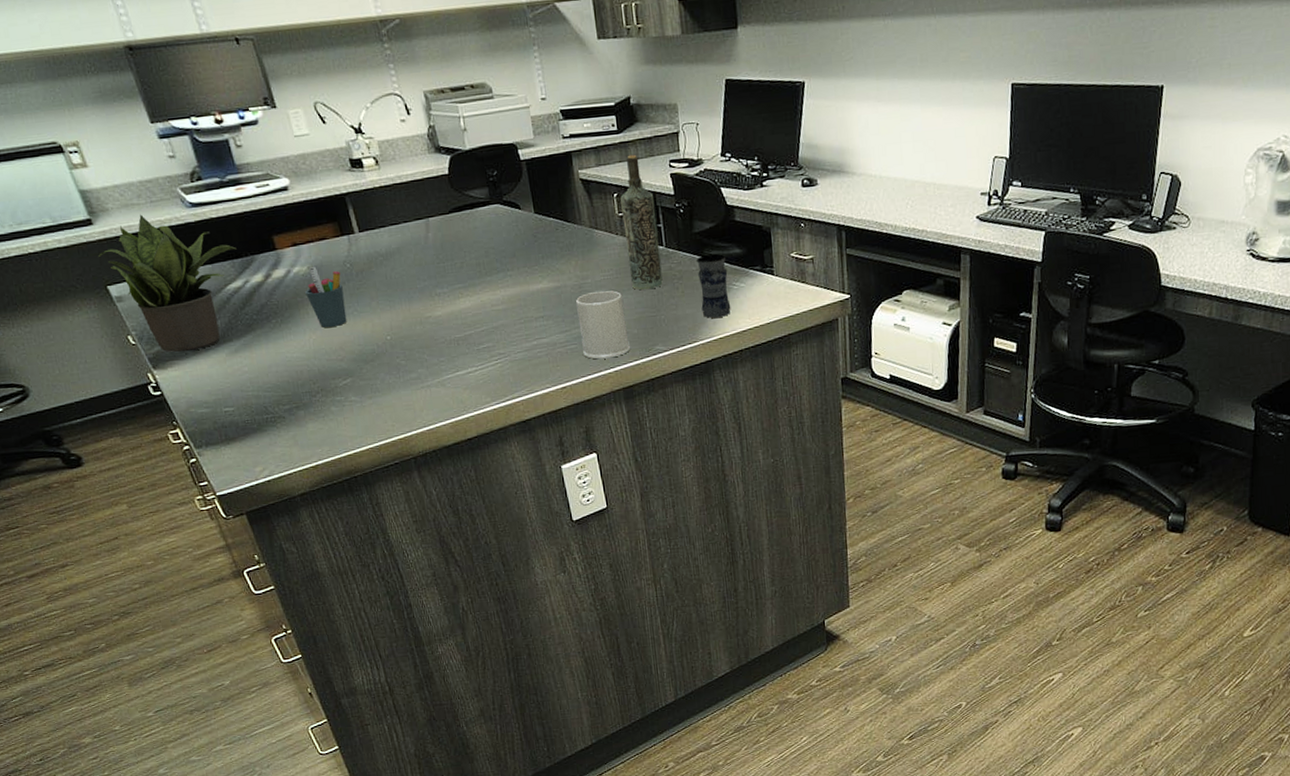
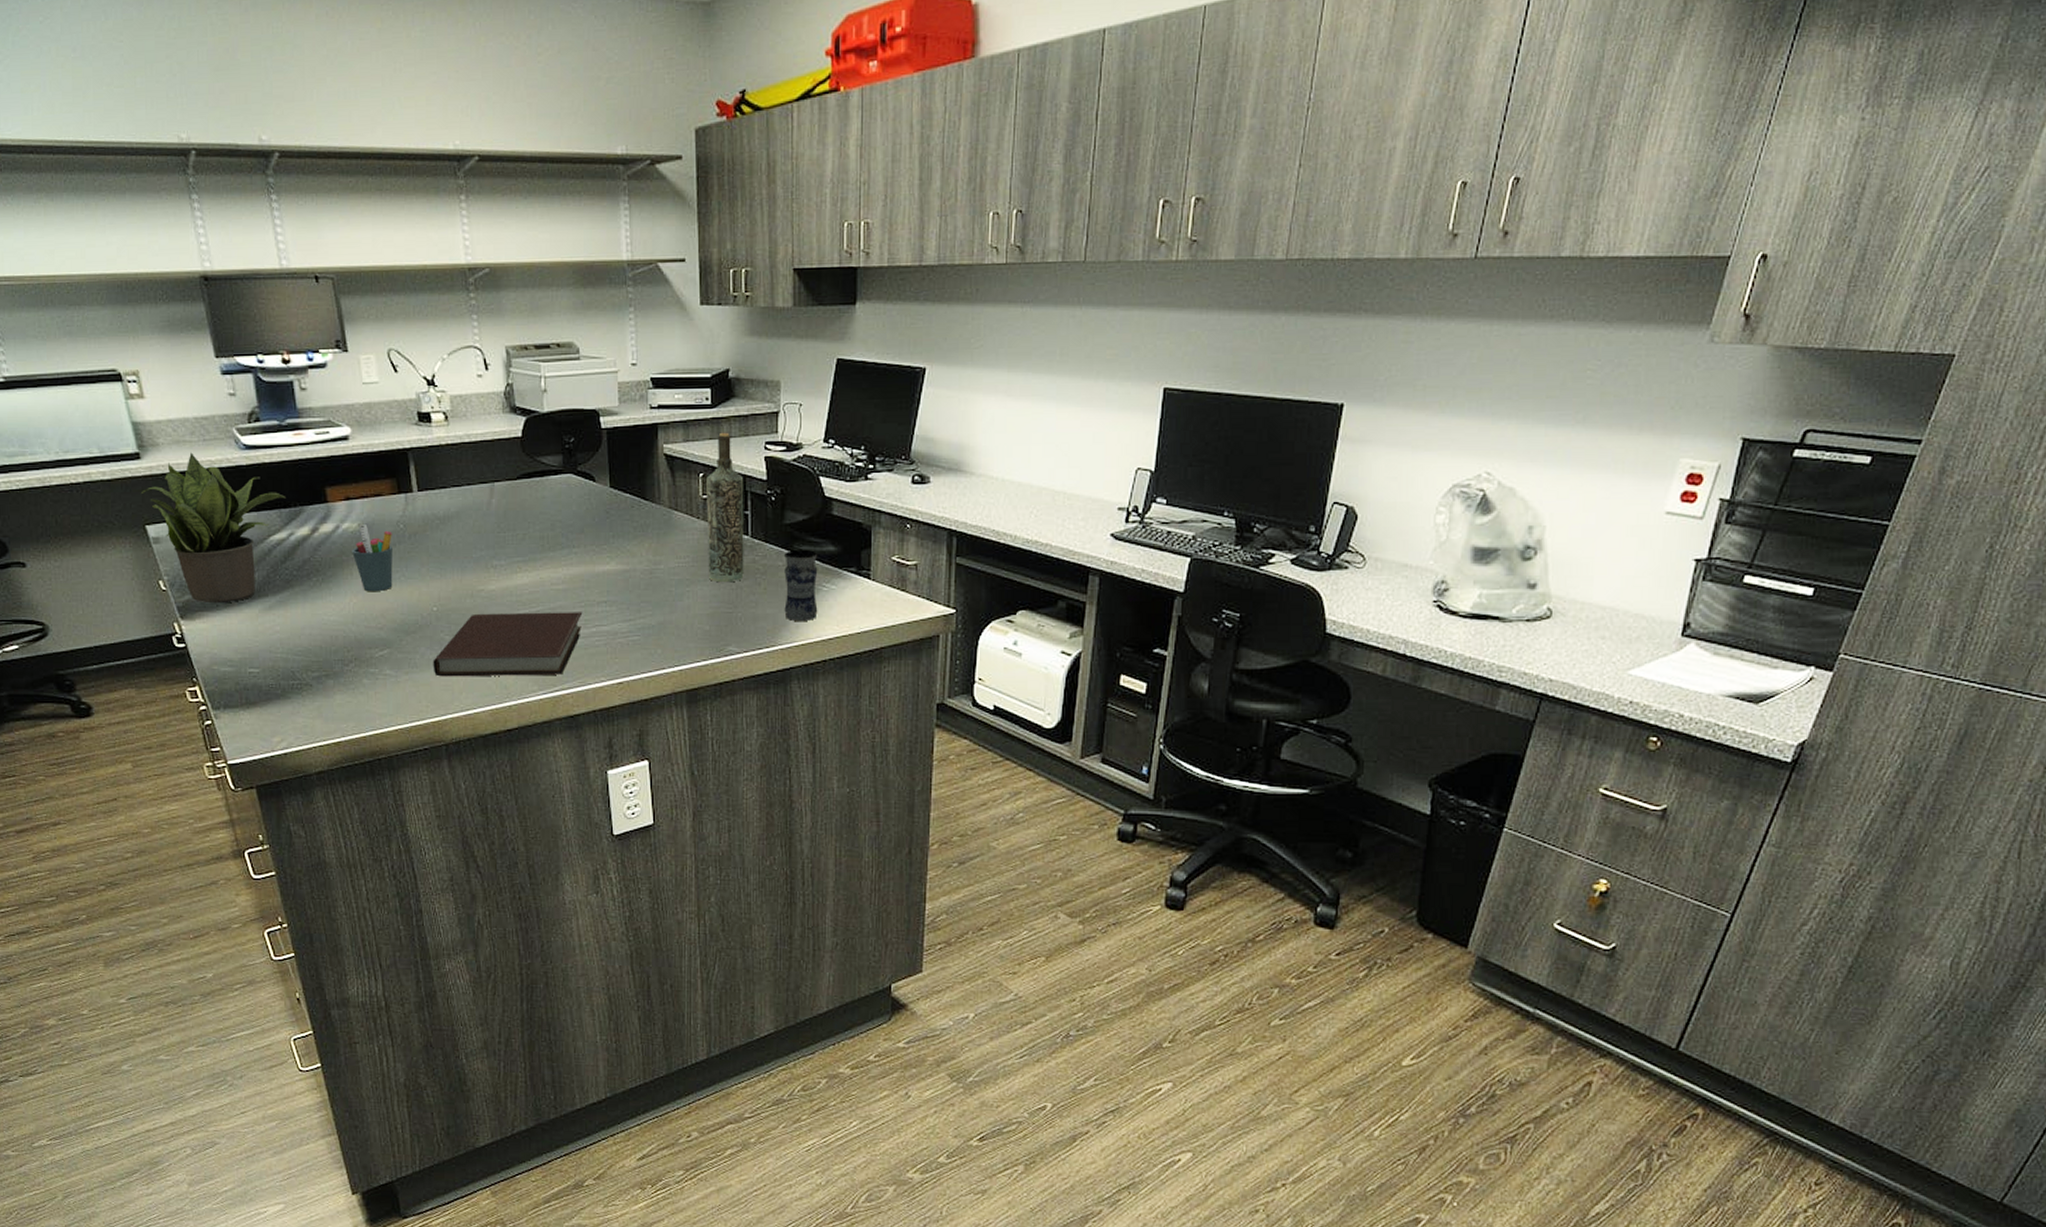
notebook: none [392,328,524,398] -> present [433,612,583,677]
mug: present [576,290,631,360] -> none [645,579,700,655]

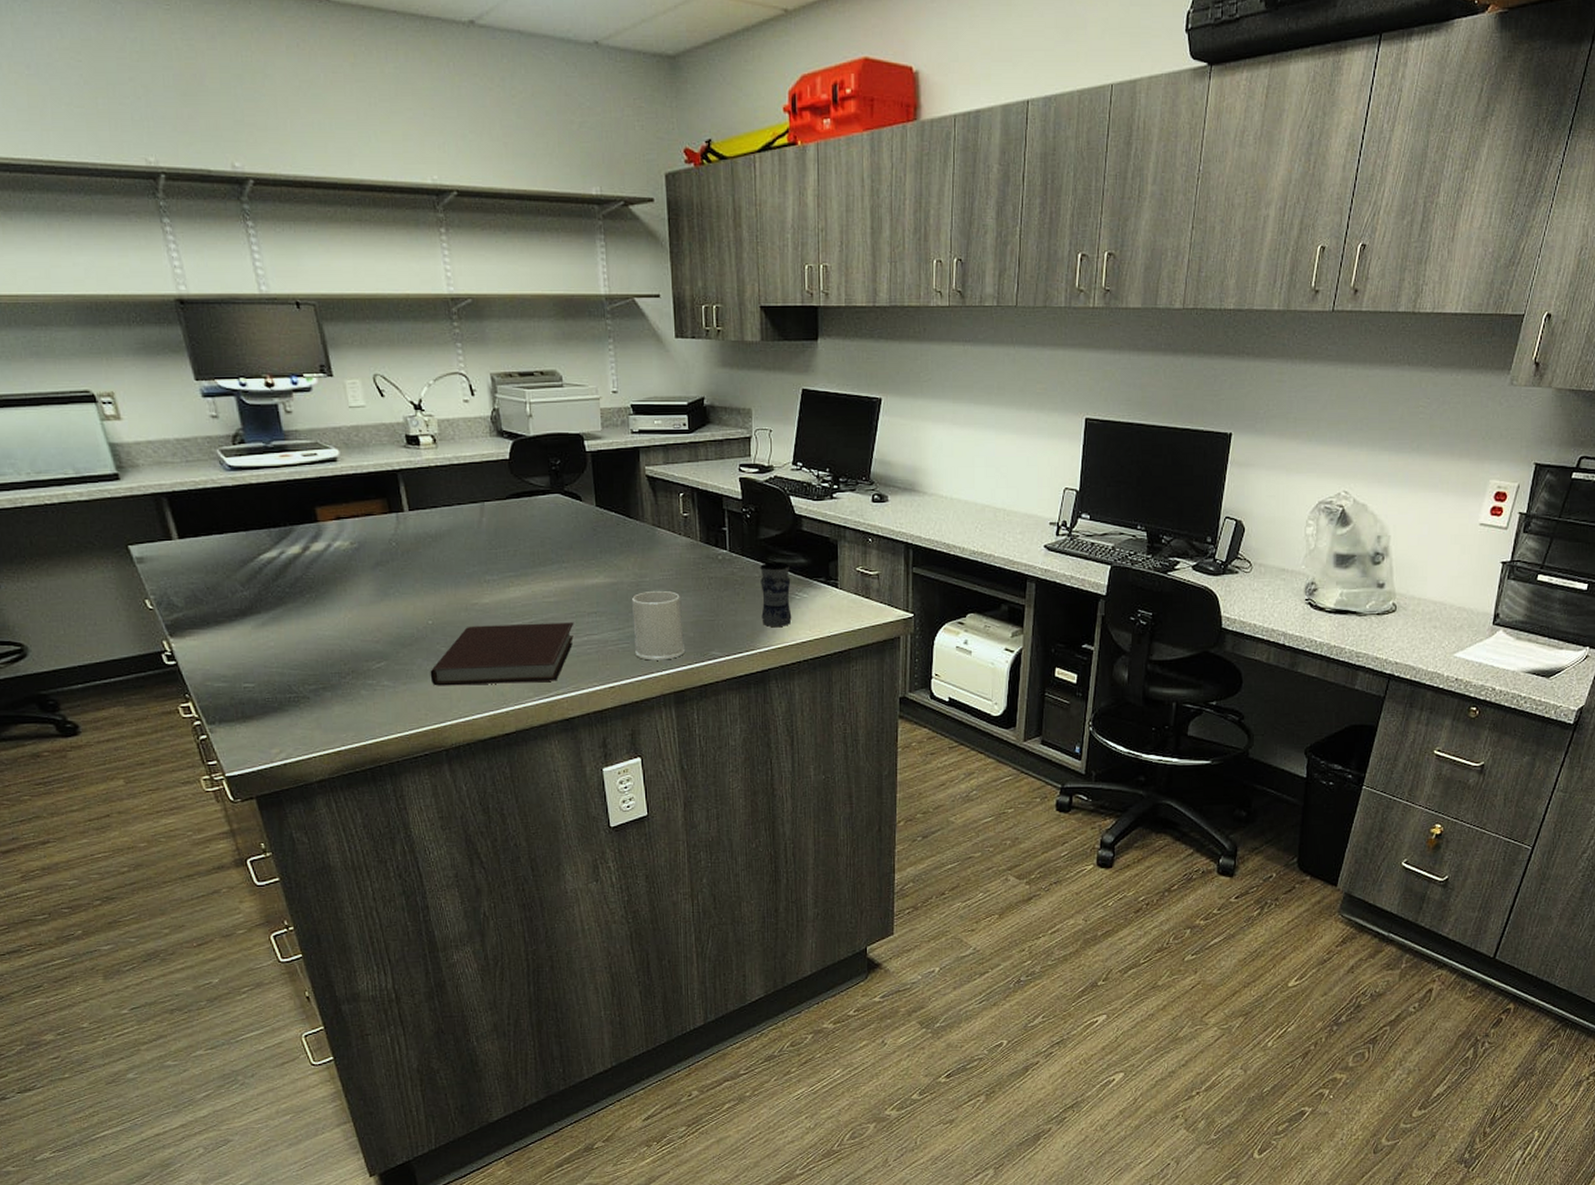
potted plant: present [140,452,286,604] -> none [121,473,275,621]
pen holder: present [352,525,393,591] -> none [345,543,387,606]
mug: none [645,579,700,655] -> present [632,590,686,661]
bottle: present [706,432,744,583] -> none [686,455,724,593]

